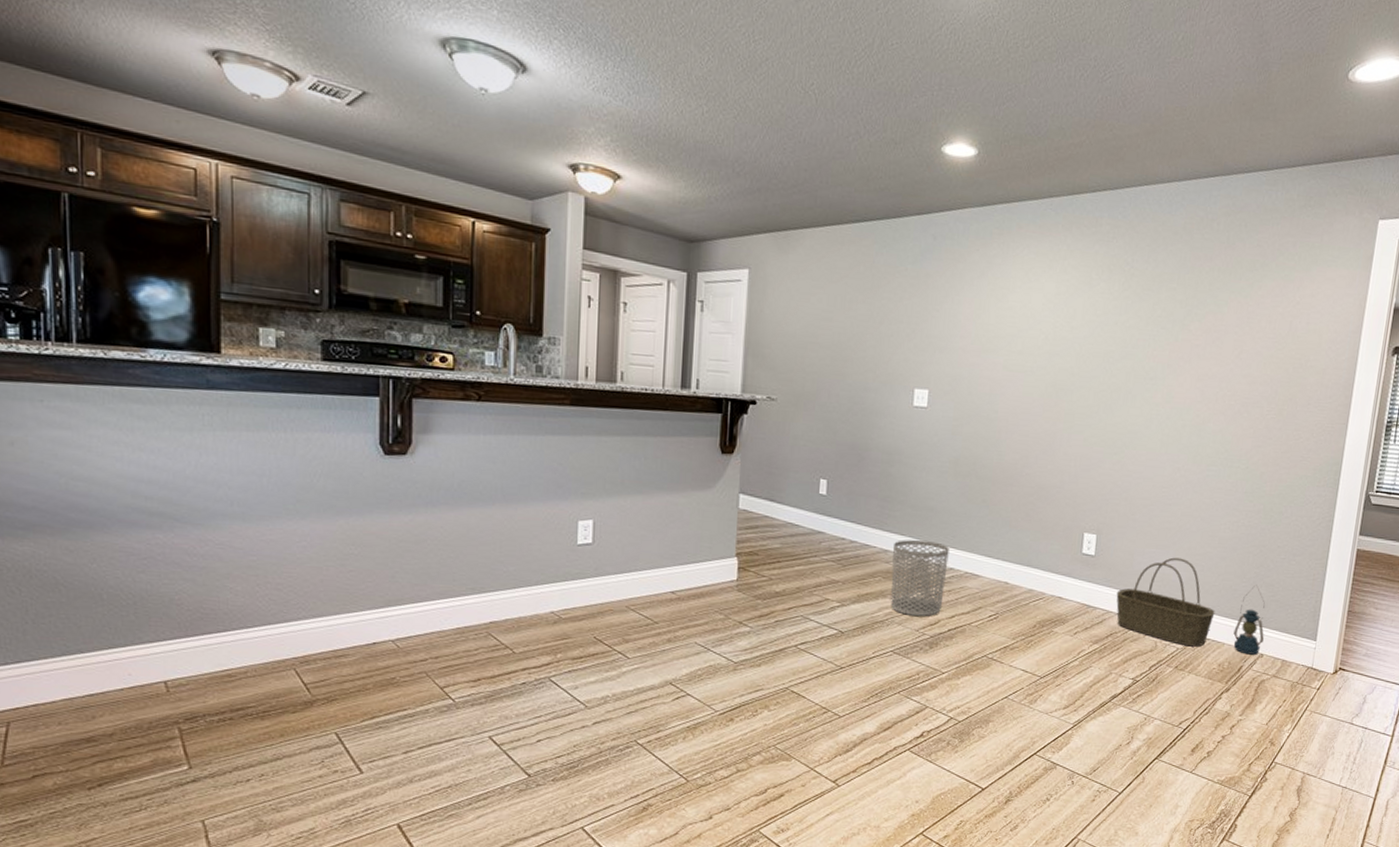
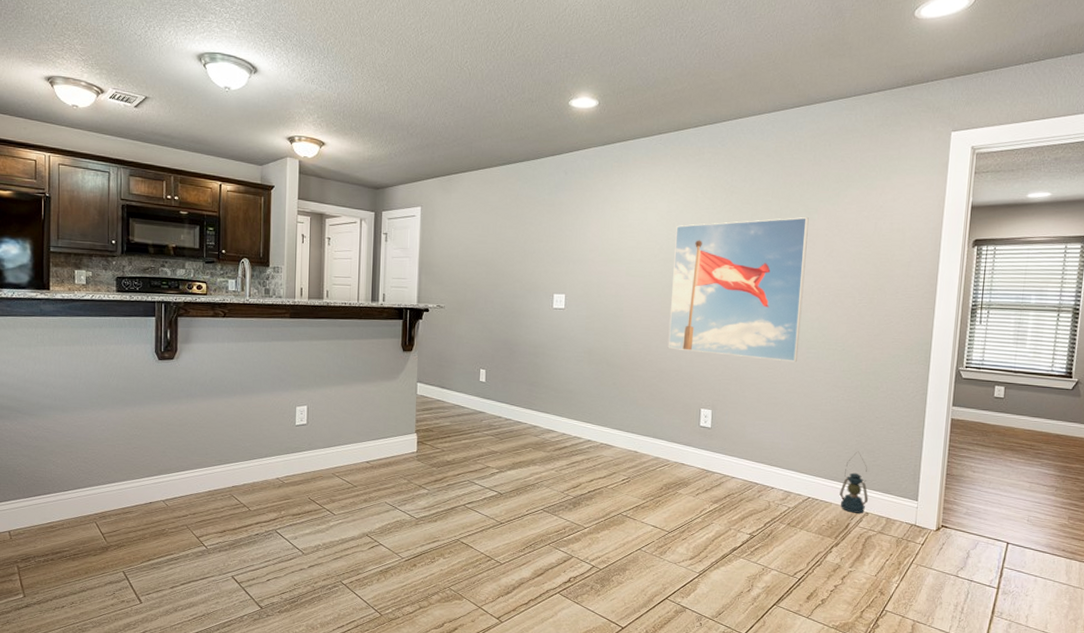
waste bin: present [890,539,949,616] -> none [540,416,587,480]
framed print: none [1049,309,1218,481] -> present [667,217,809,362]
basket: present [1116,557,1215,647] -> none [731,428,822,506]

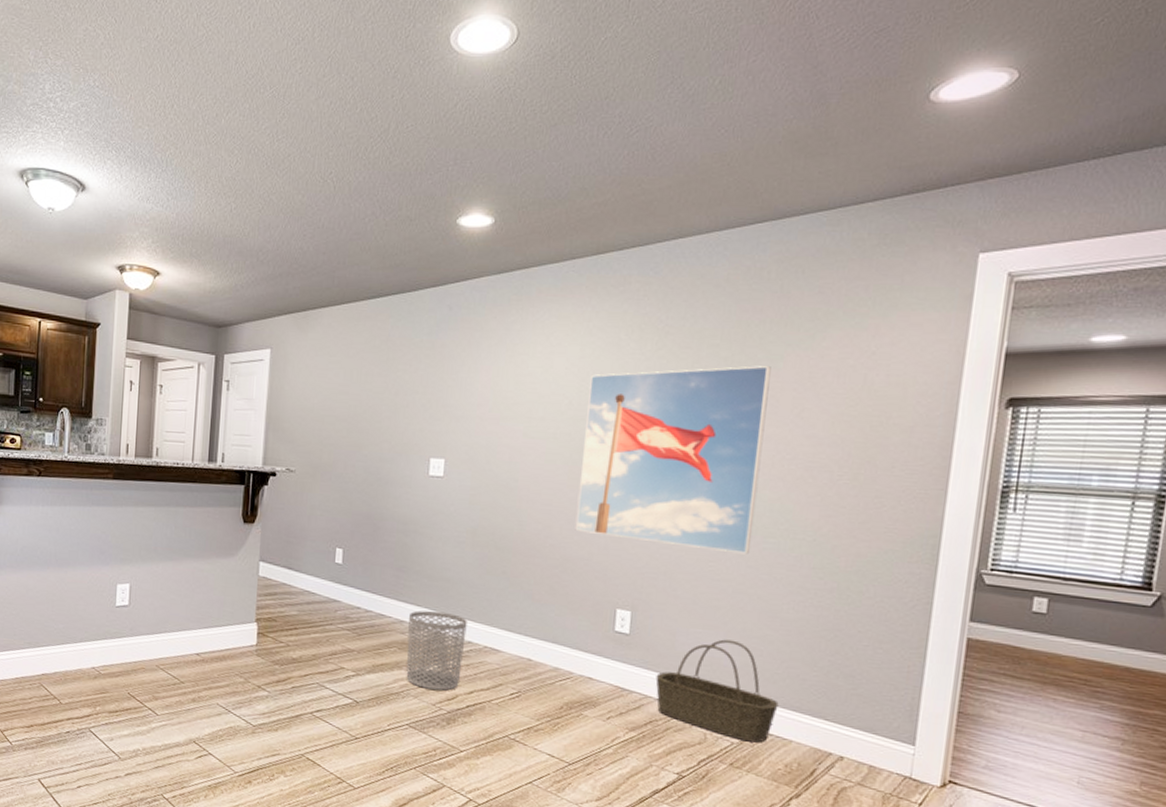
waste bin: none [540,416,587,480] -> present [406,610,467,691]
basket: none [731,428,822,506] -> present [655,639,779,743]
lantern: present [839,451,868,513] -> none [803,675,844,757]

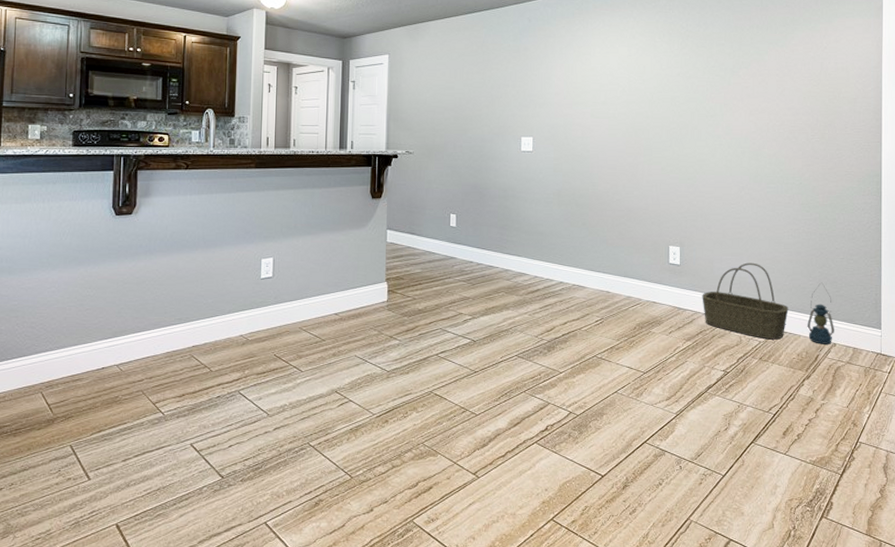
waste bin: present [406,610,467,691] -> none [512,259,558,324]
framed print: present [575,366,771,555] -> none [634,59,760,197]
lantern: none [803,675,844,757] -> present [807,282,834,344]

